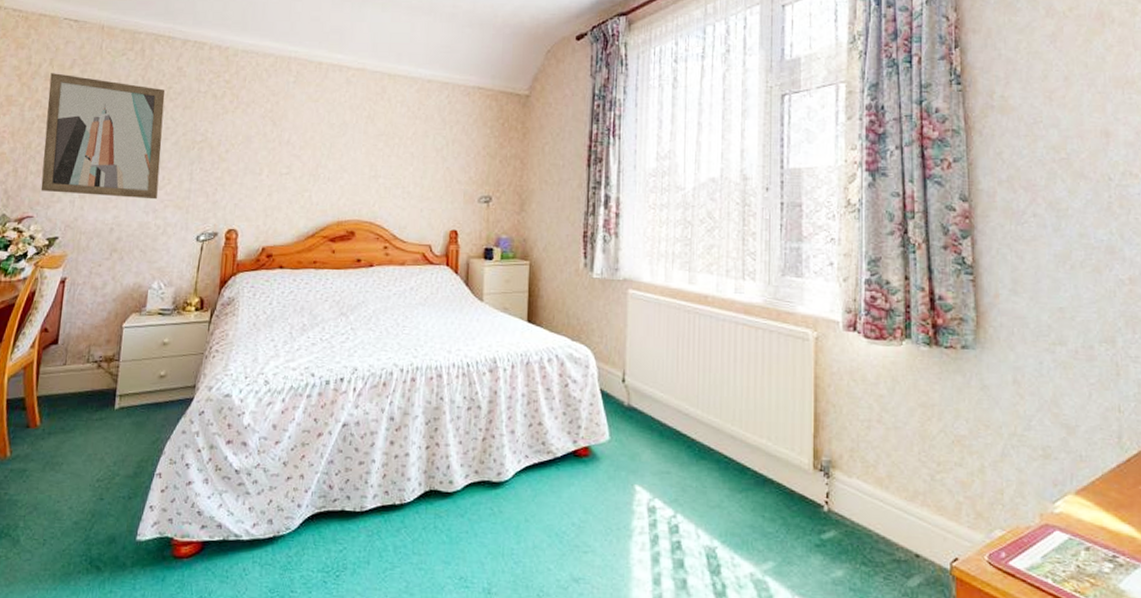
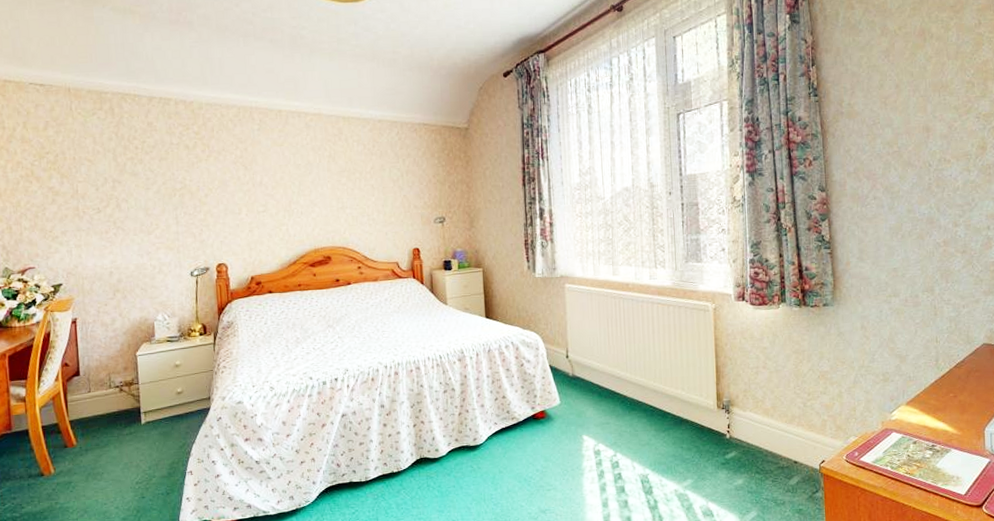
wall art: present [40,73,166,200] -> none [26,135,149,245]

